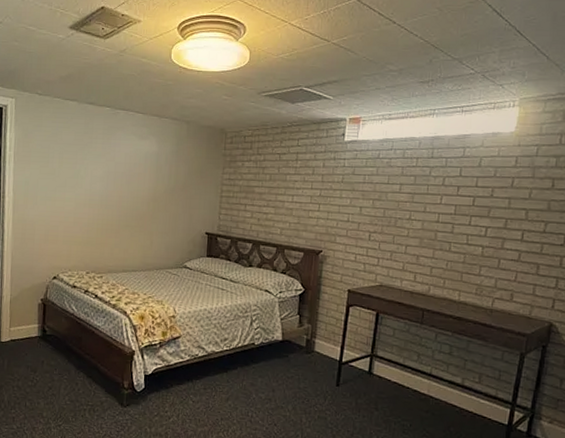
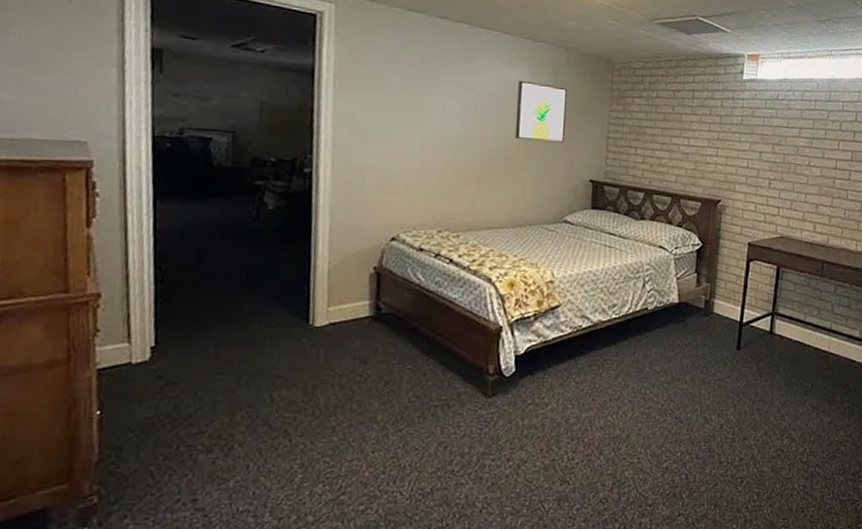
wall art: none [145,150,187,202] -> present [514,80,567,143]

